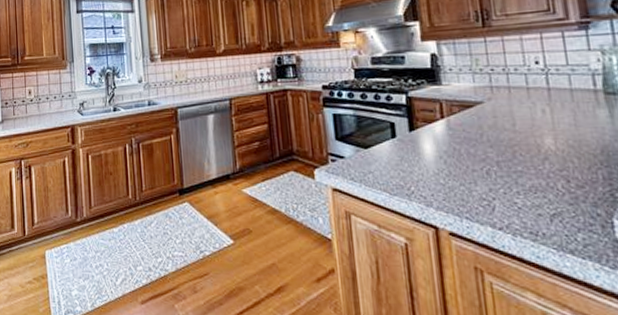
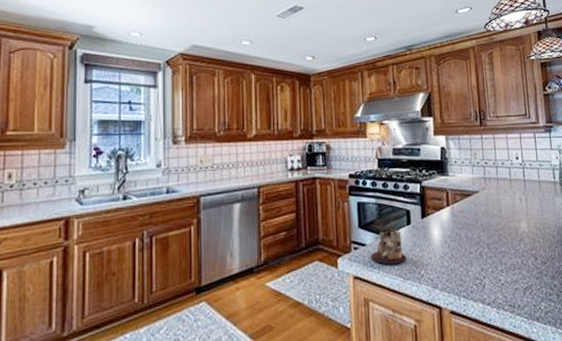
mug: none [350,142,392,179] -> present [370,229,406,265]

